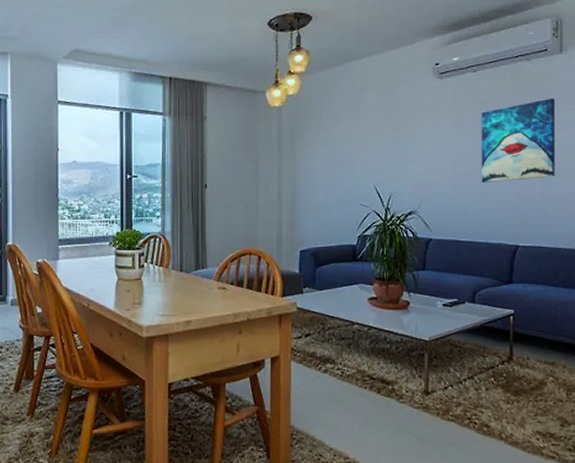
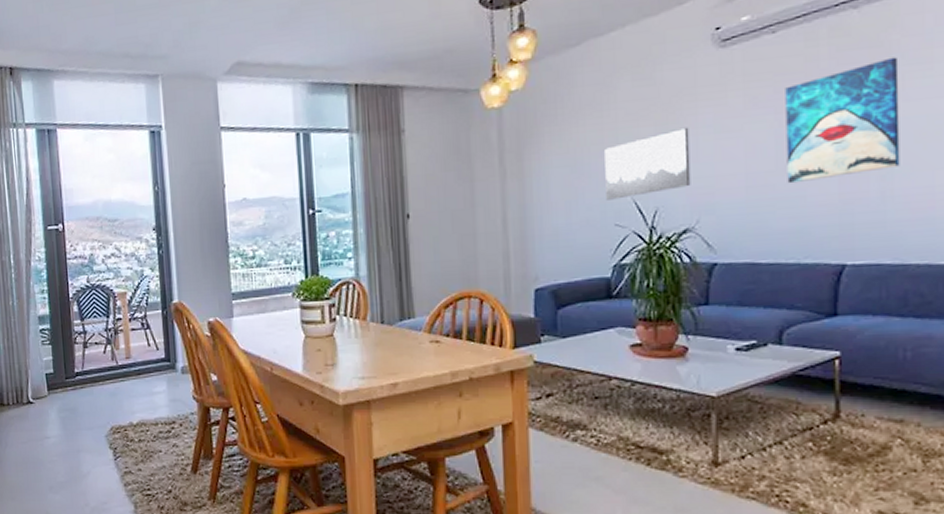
wall art: none [355,135,415,185] -> present [605,127,691,200]

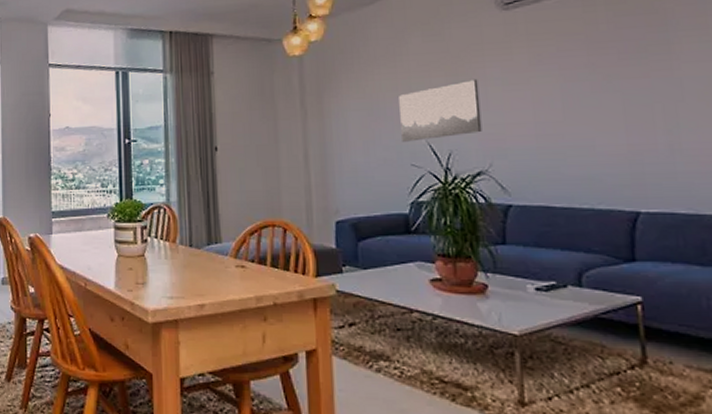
wall art: present [785,57,900,184] -> none [567,23,686,134]

